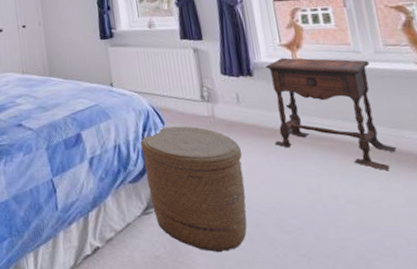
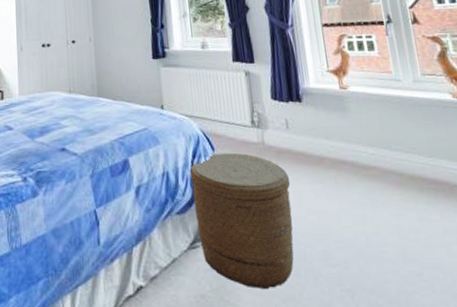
side table: present [265,57,397,170] -> none [314,84,434,200]

